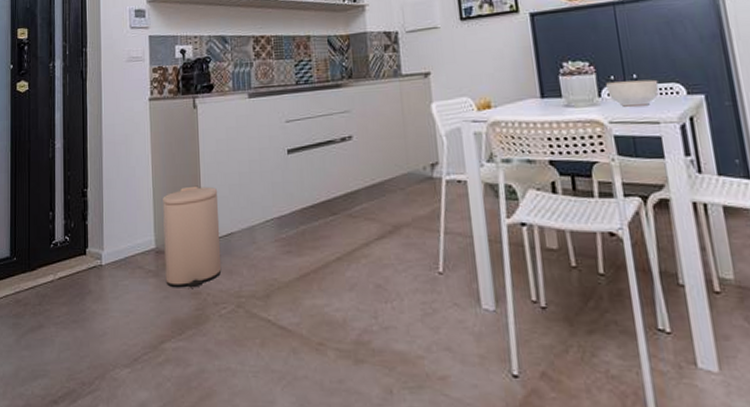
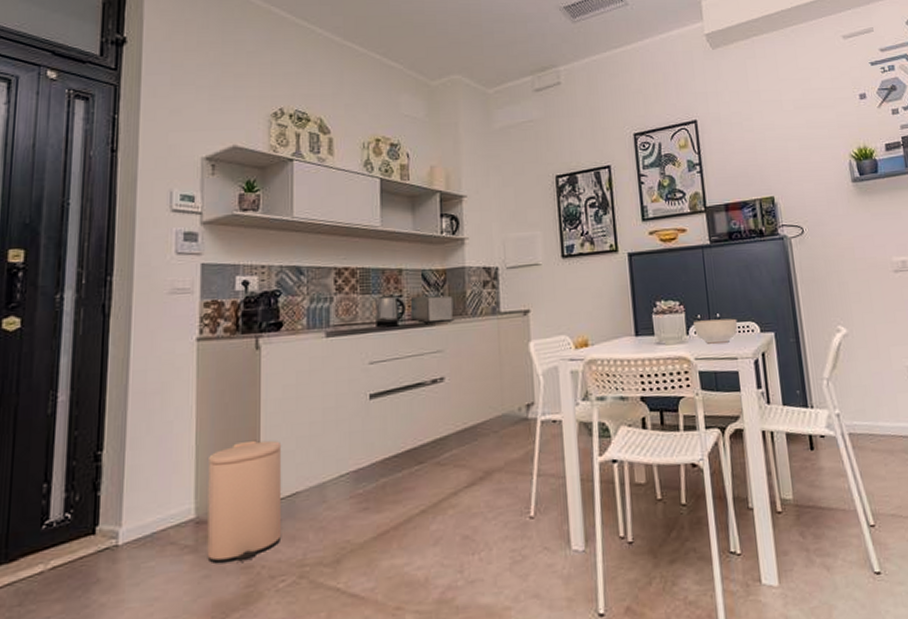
kettle: none [288,59,315,90] -> present [374,295,406,328]
toaster: none [318,59,358,86] -> present [410,295,454,324]

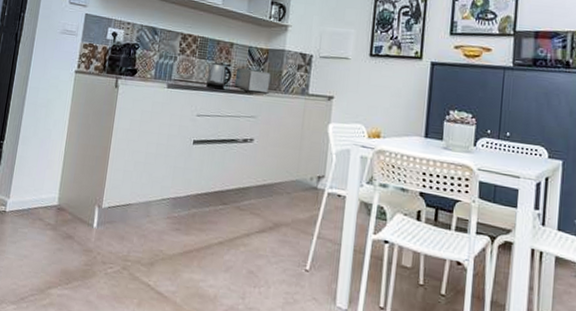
pedal bin: present [207,440,282,564] -> none [62,156,124,246]
bowl: present [693,318,738,345] -> none [482,135,527,162]

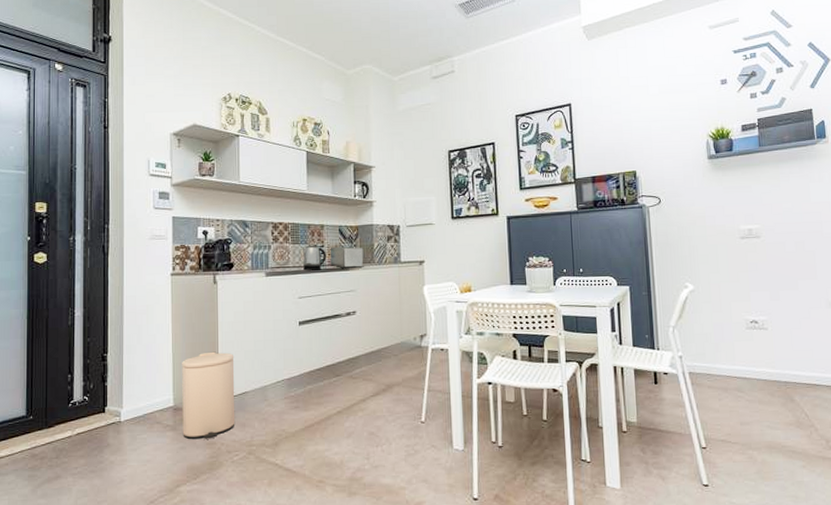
pedal bin: none [62,156,124,246] -> present [182,351,235,440]

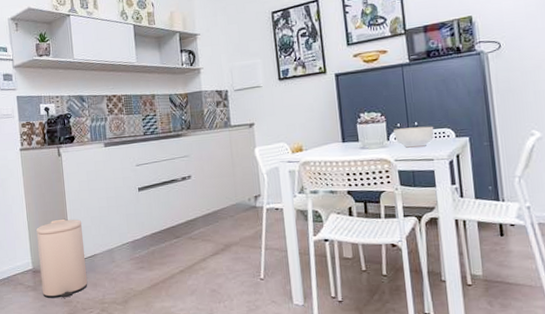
kettle: present [302,245,326,271] -> none [137,114,159,140]
toaster: present [330,246,364,269] -> none [162,114,195,136]
bowl: none [560,273,598,295] -> present [394,126,434,148]

